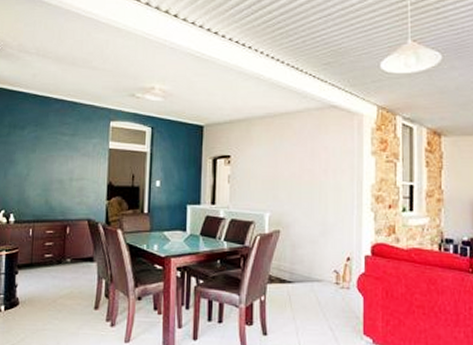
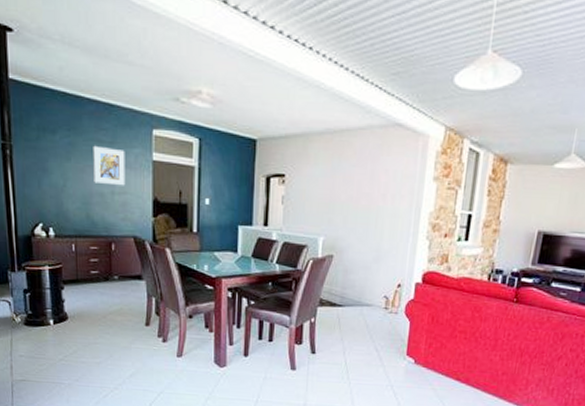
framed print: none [55,138,85,173] -> present [93,145,126,186]

